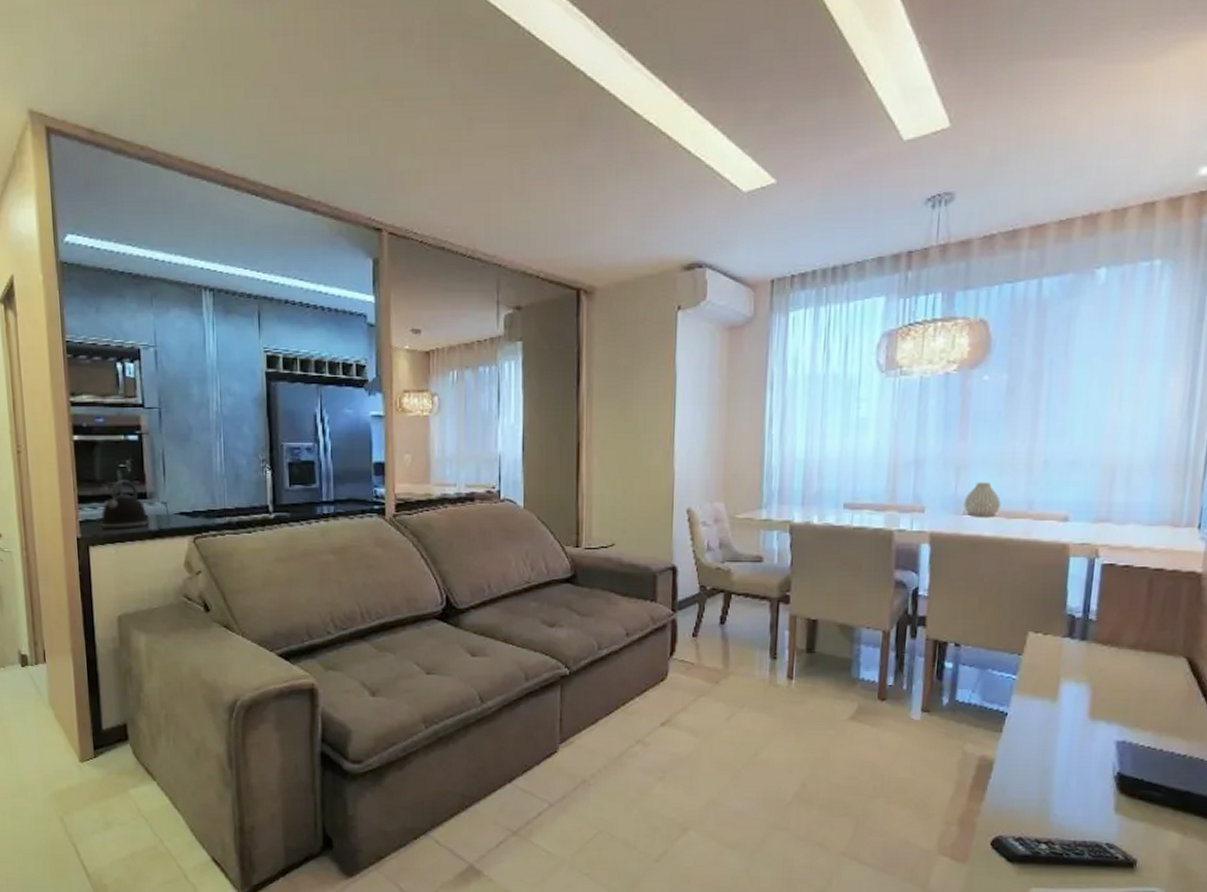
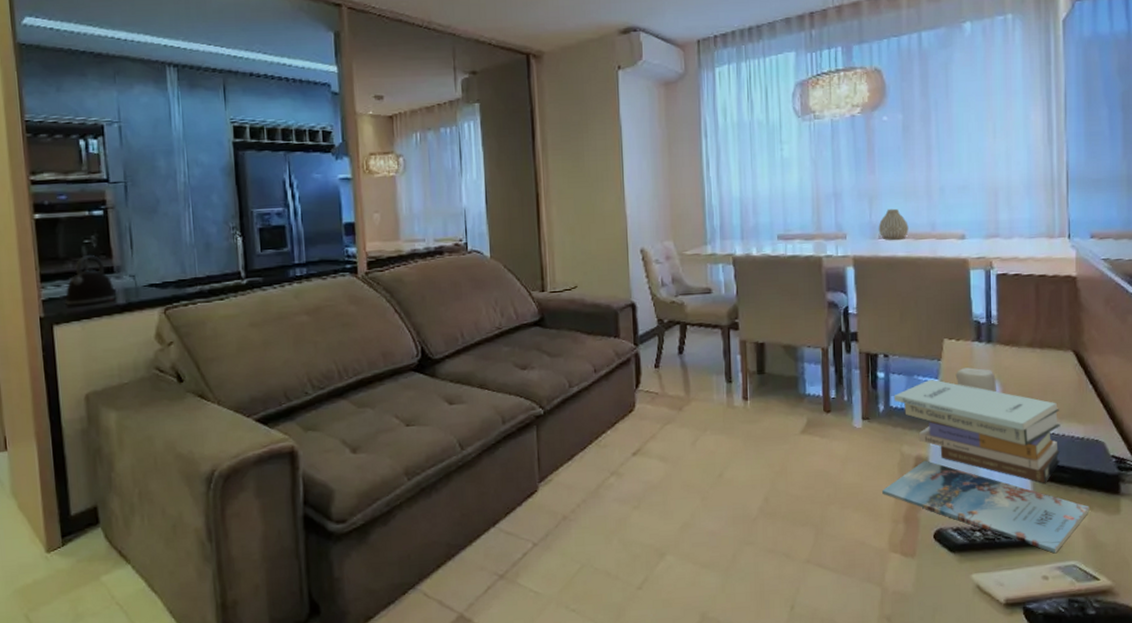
magazine: none [936,762,1183,877] -> present [882,460,1090,554]
books: none [961,674,1160,800] -> present [893,379,1061,483]
candle: none [1037,666,1087,696] -> present [955,367,997,393]

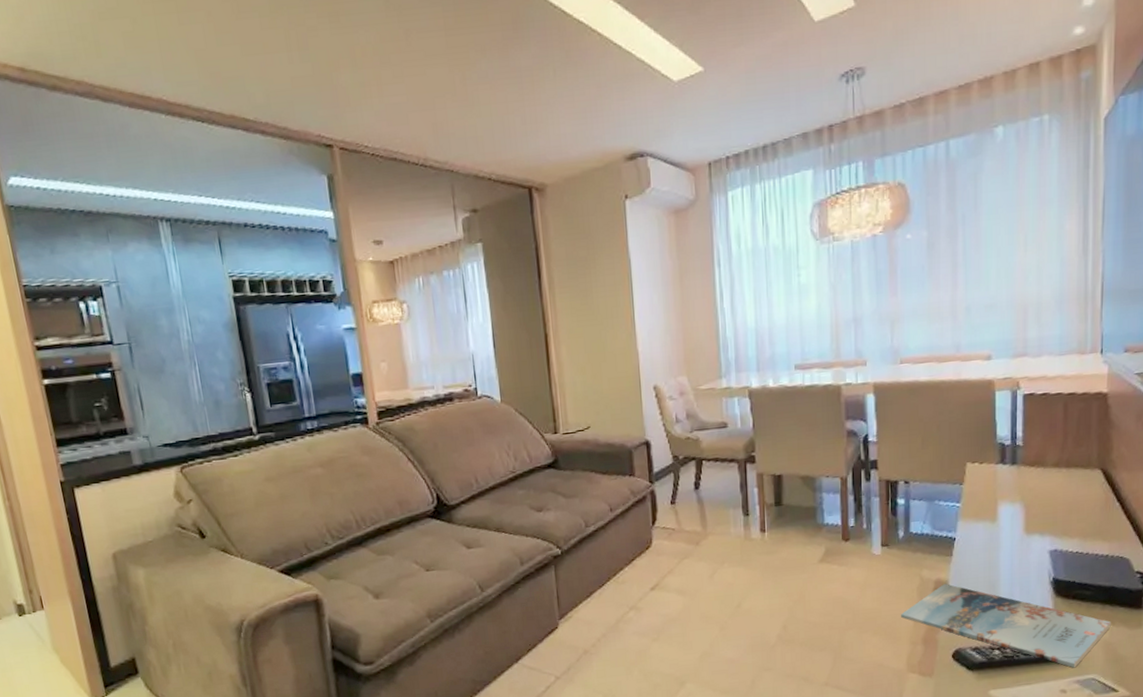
kettle: present [65,254,117,308] -> none [82,417,133,472]
vase: present [878,208,909,241] -> none [900,331,932,366]
books: present [893,379,1061,483] -> none [913,503,1085,601]
candle: present [955,367,997,393] -> none [978,490,1021,514]

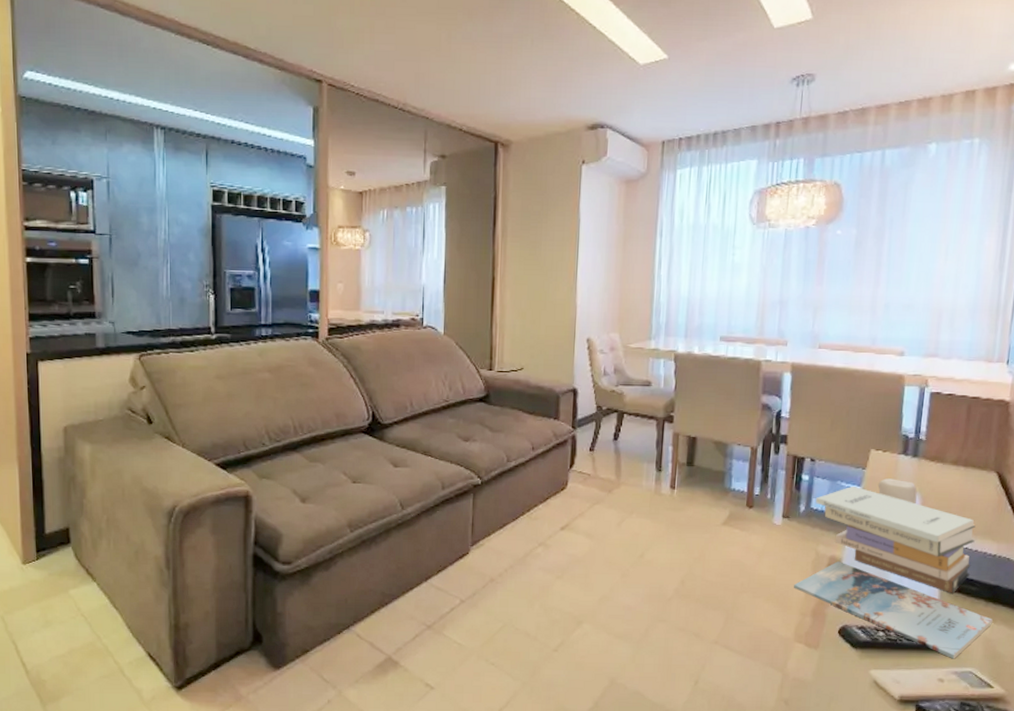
books: none [913,503,1085,601] -> present [815,486,976,593]
candle: none [978,490,1021,514] -> present [878,478,917,505]

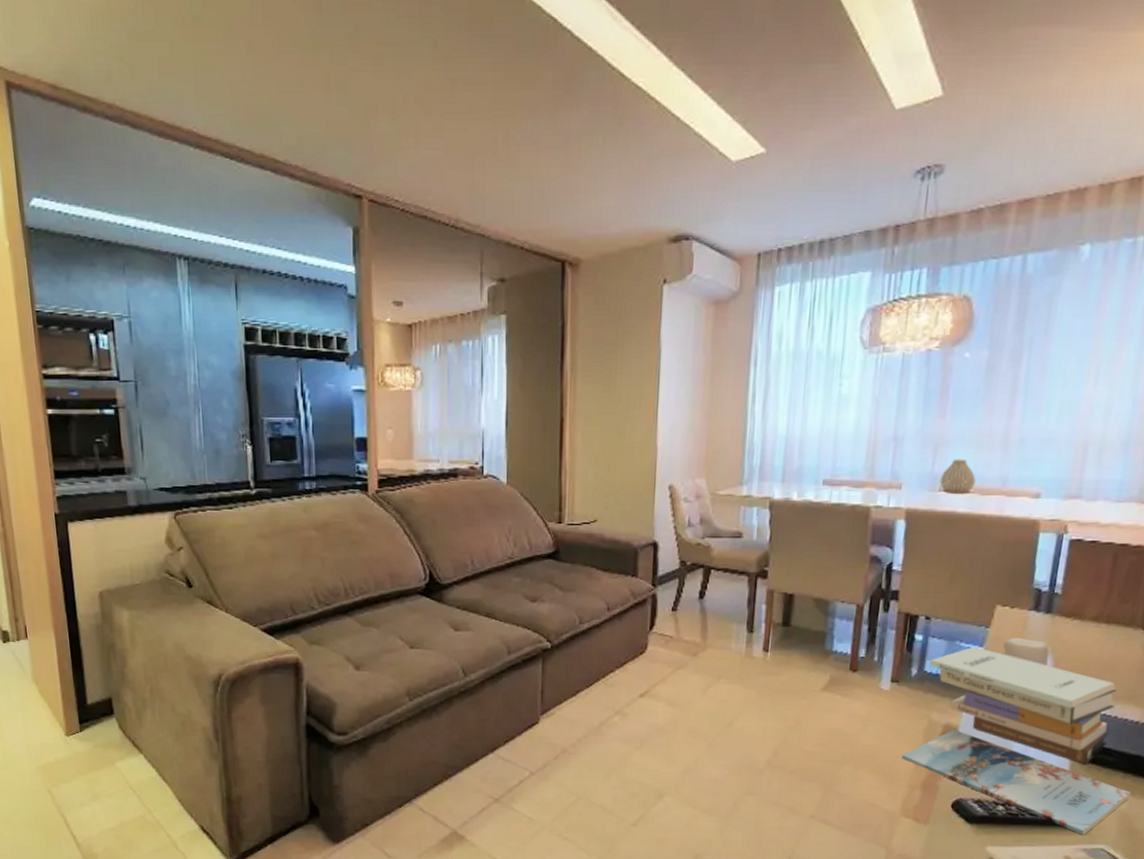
vase: none [819,320,850,352] -> present [939,459,976,495]

